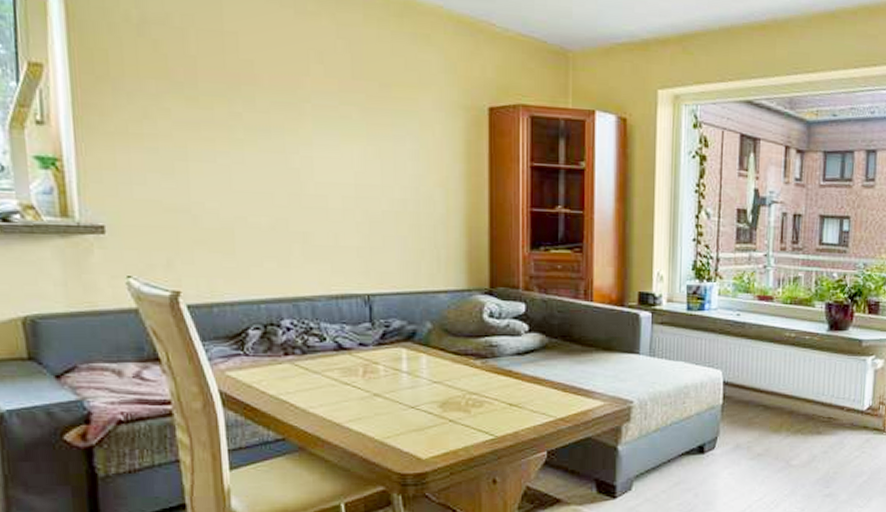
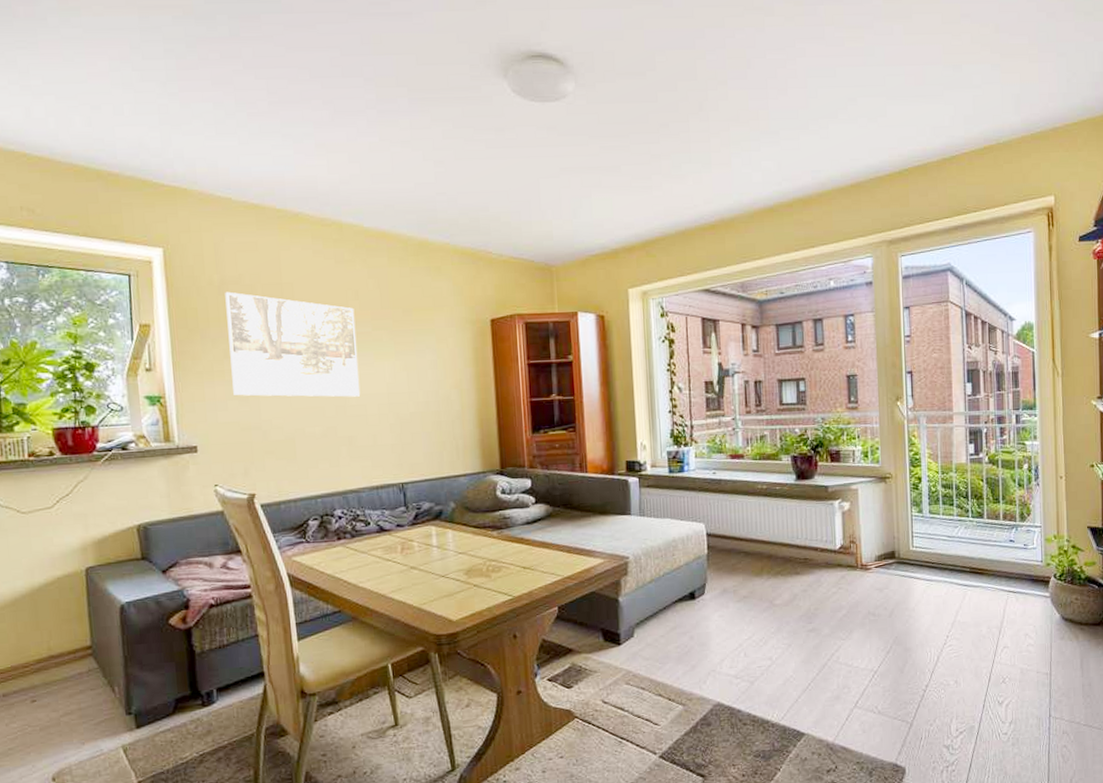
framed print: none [146,33,321,185] -> present [225,291,361,397]

